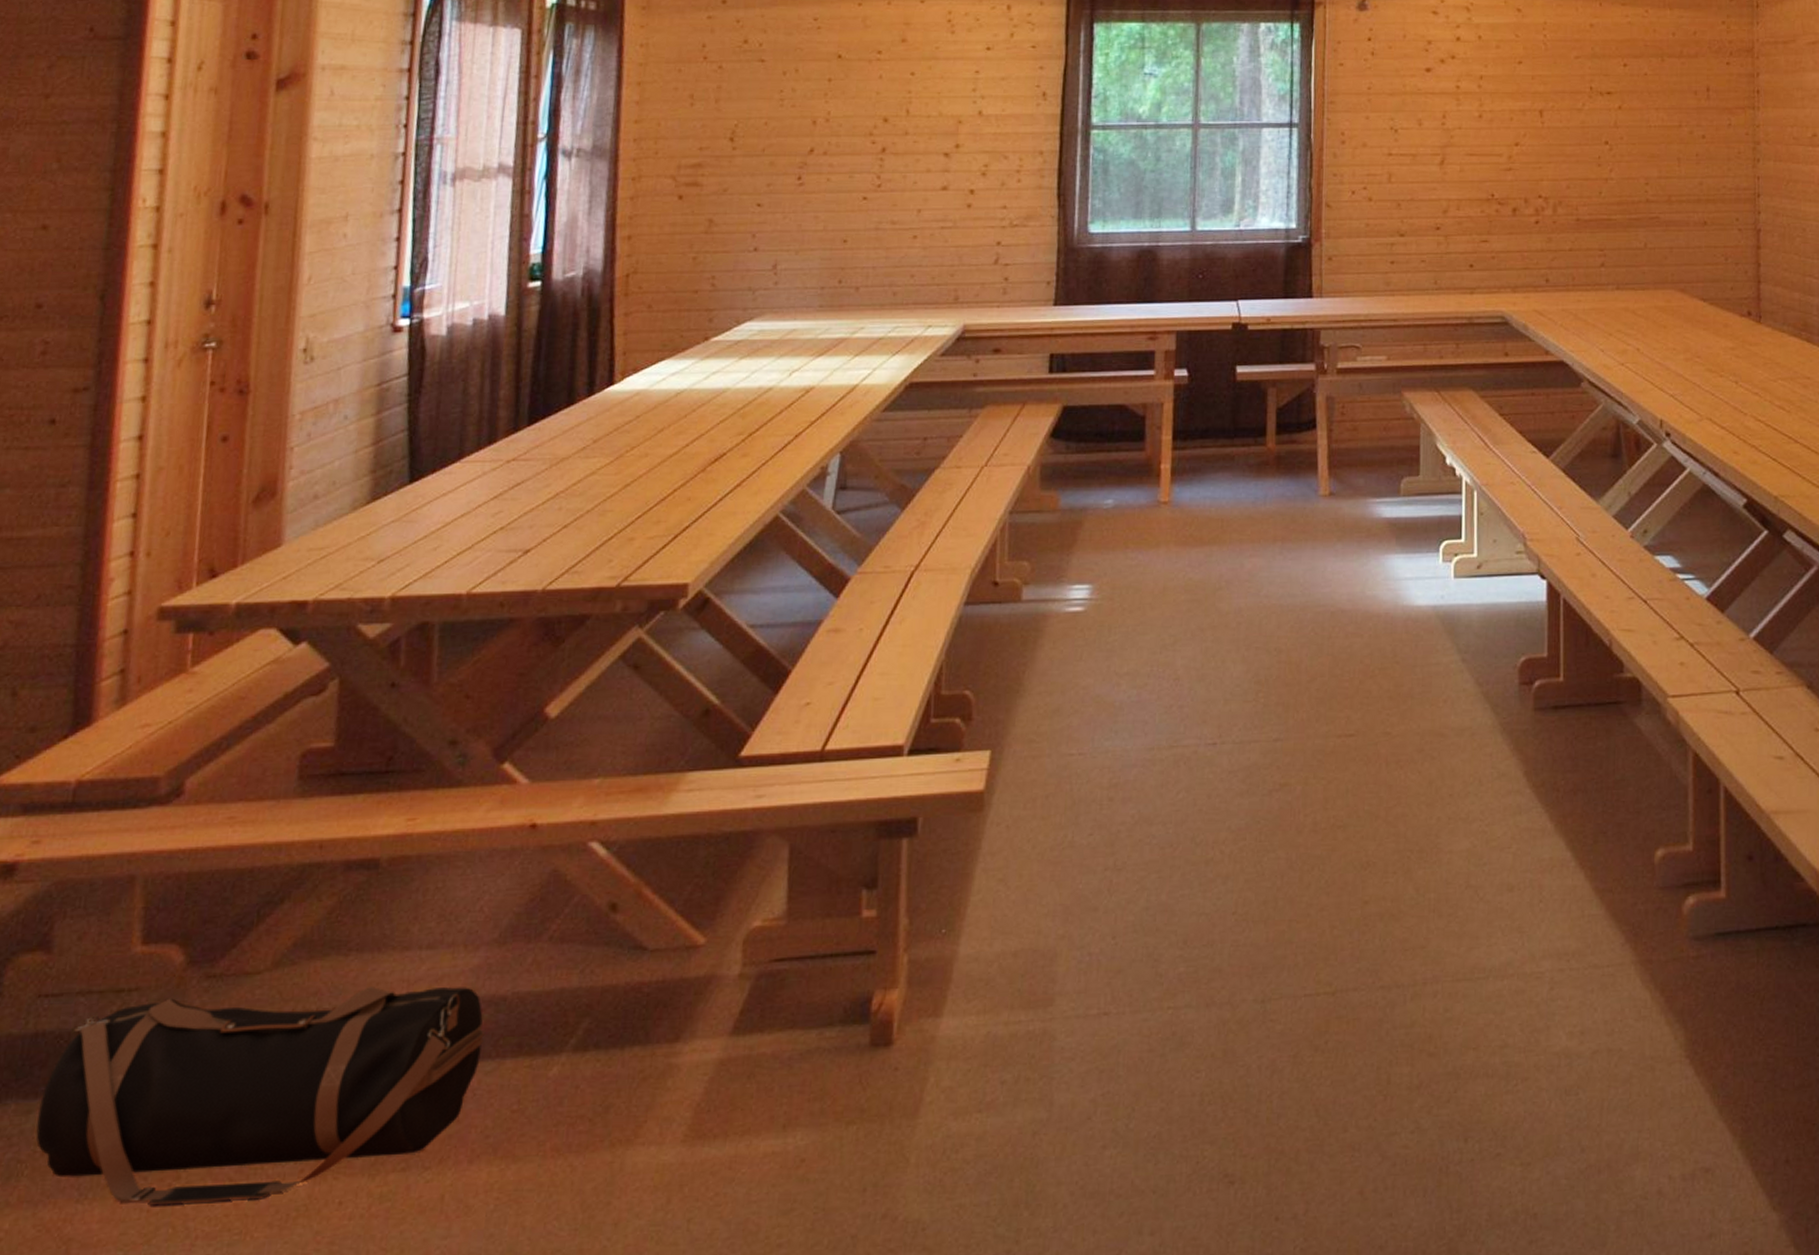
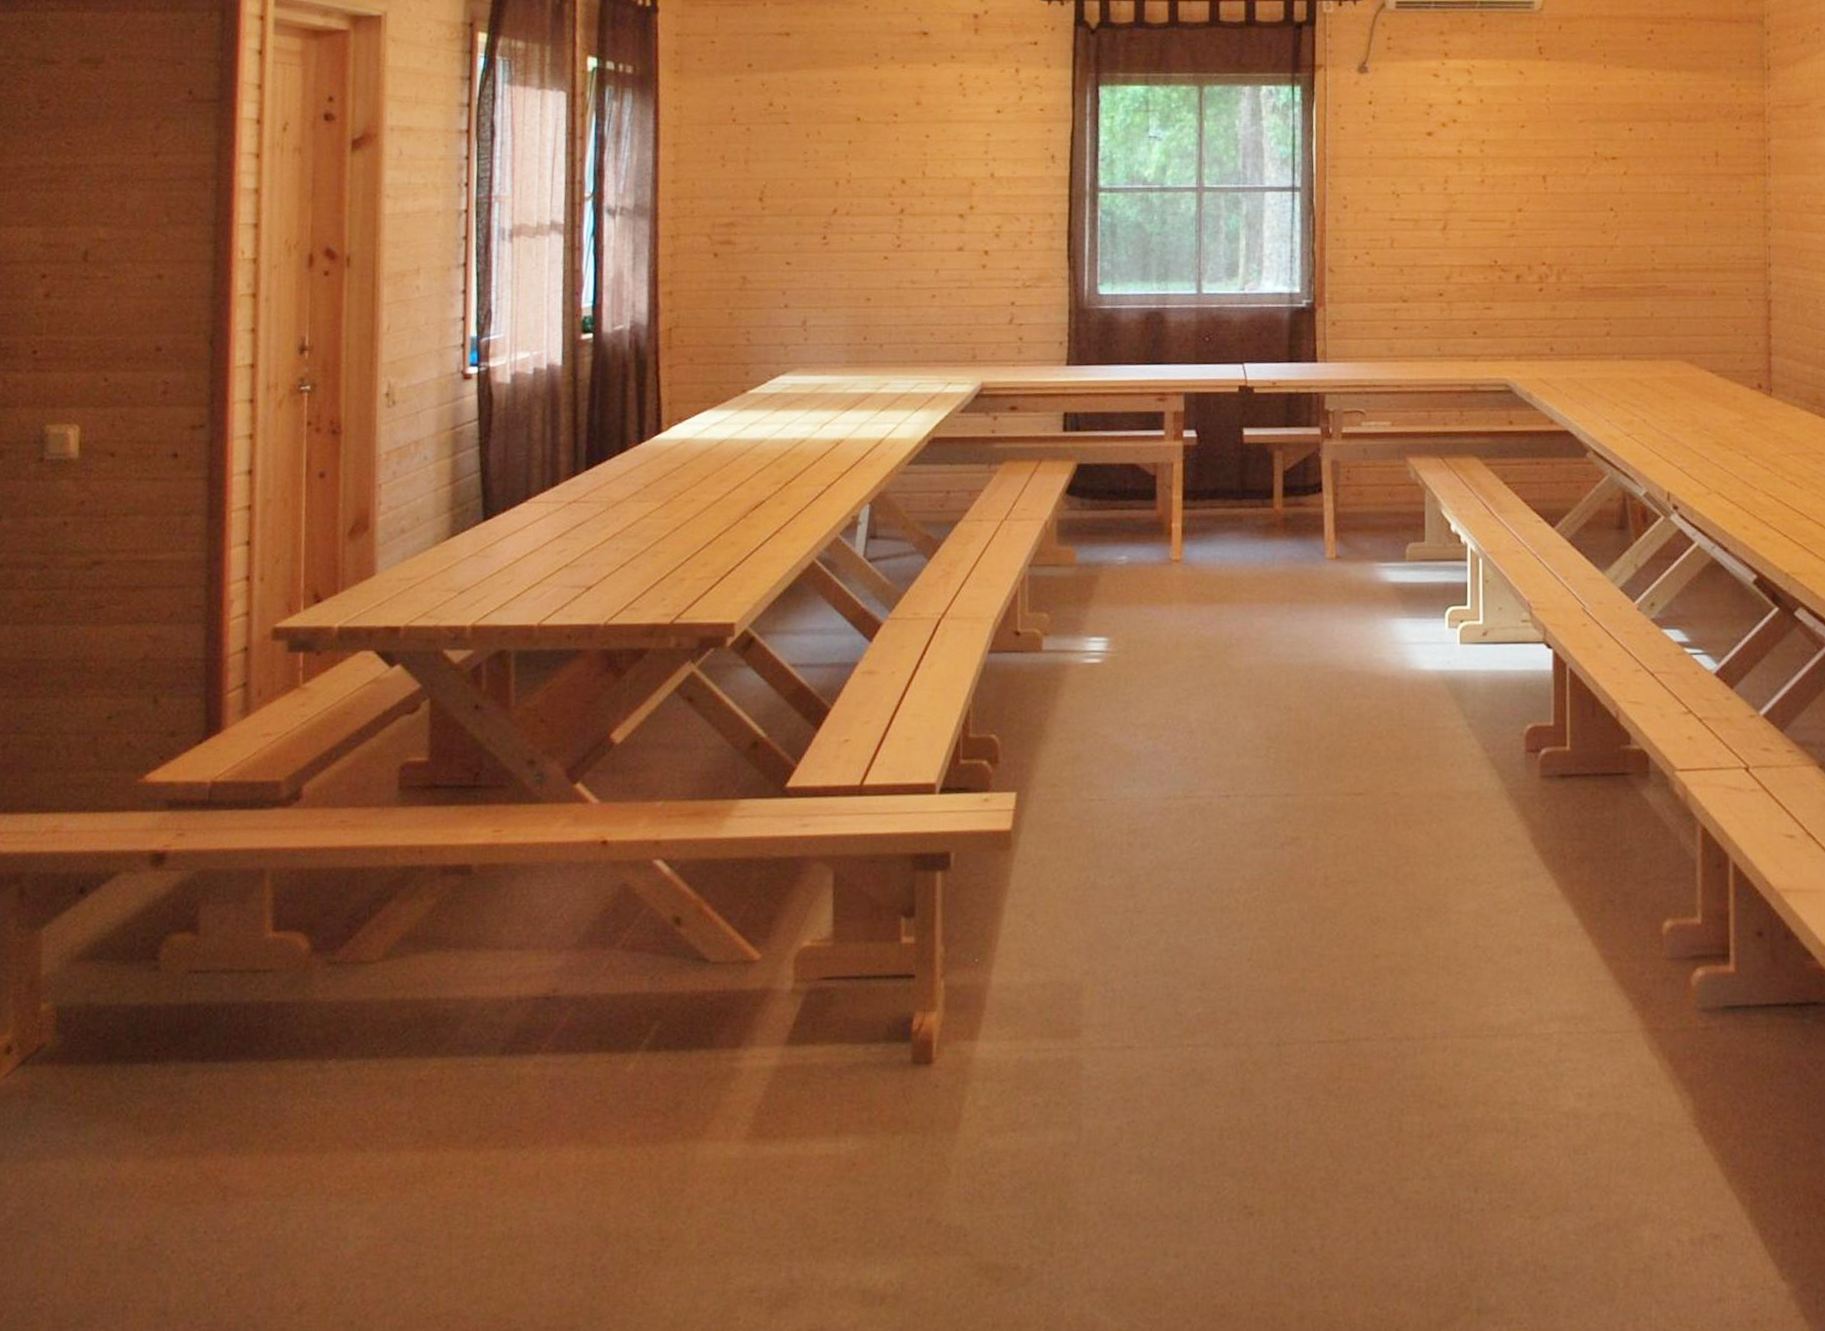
duffel bag: present [36,987,485,1205] -> none [193,980,568,1164]

